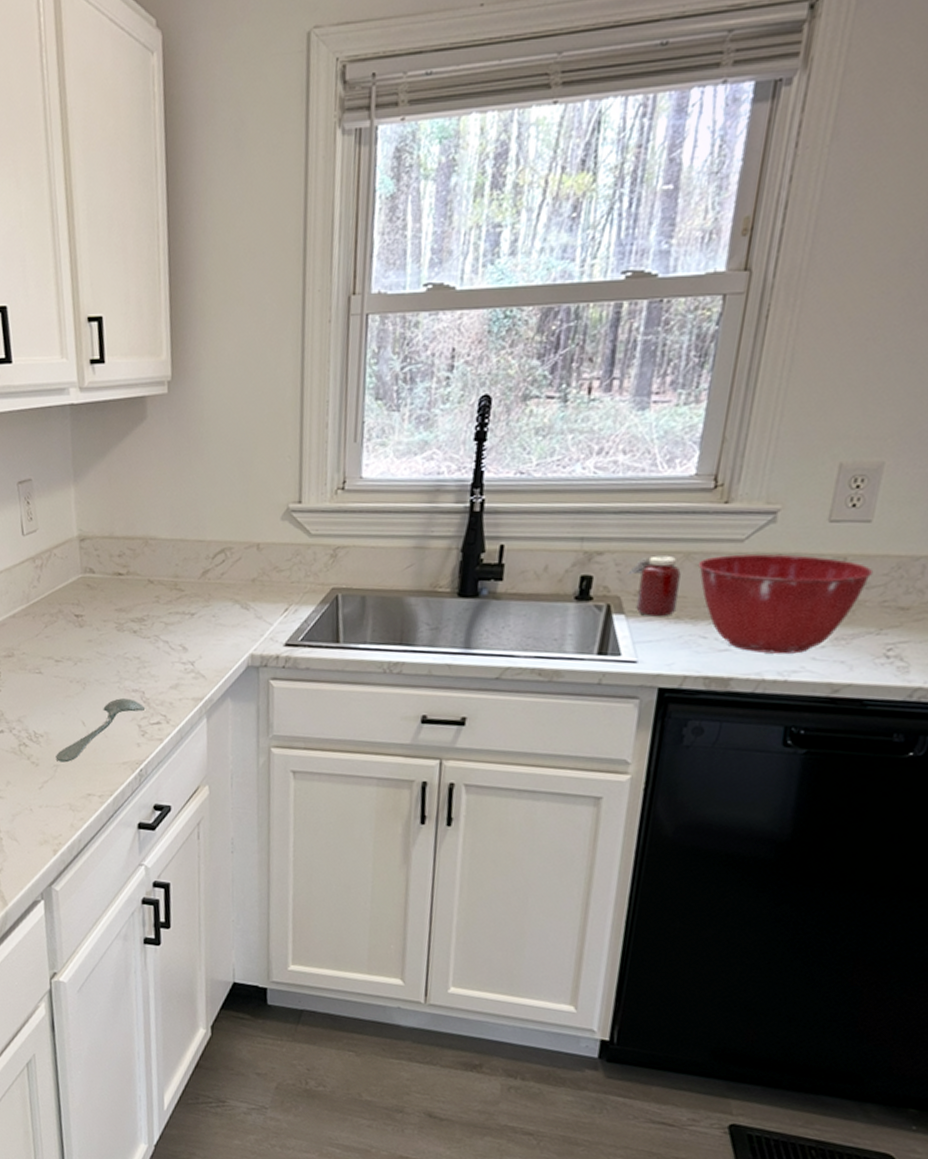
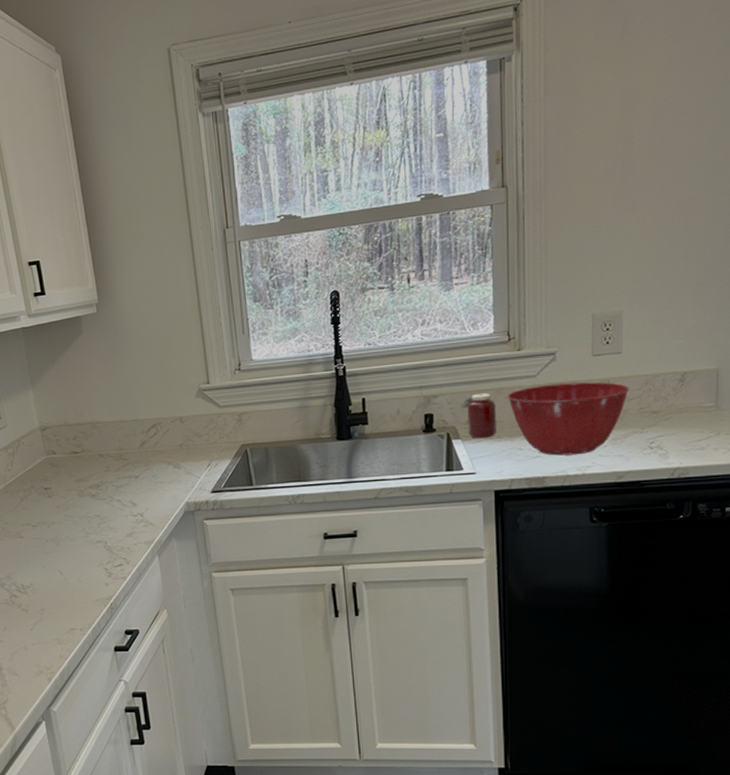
spoon: present [55,697,146,763] -> none [41,548,109,606]

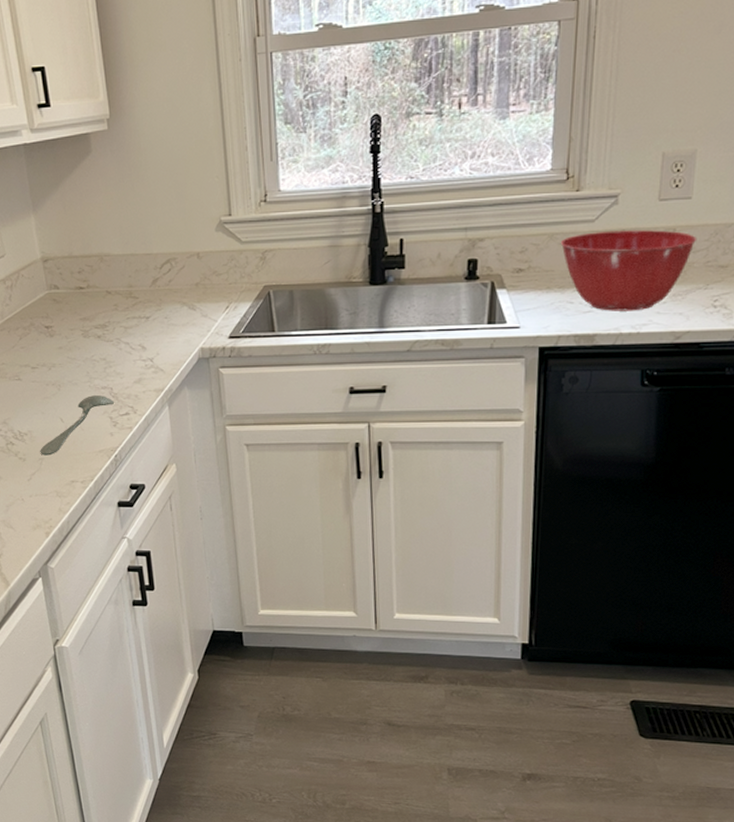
spoon: none [41,548,109,606] -> present [40,394,115,456]
jar: present [458,392,498,439] -> none [505,237,548,289]

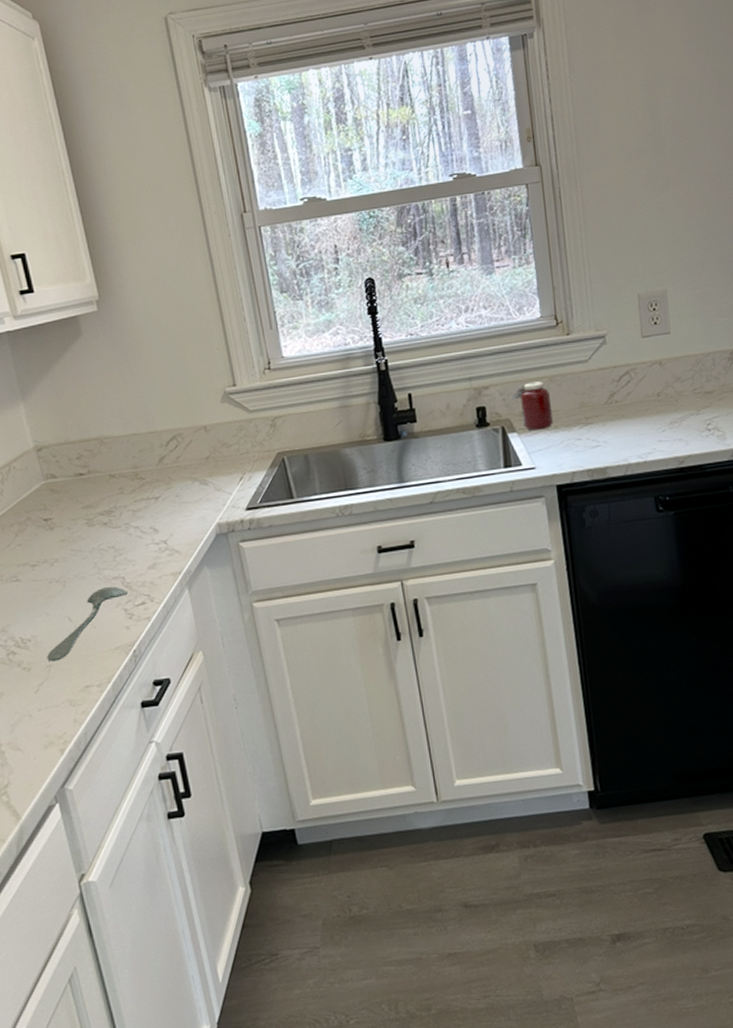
jar: none [505,237,548,289] -> present [510,380,554,431]
mixing bowl: present [560,230,697,311] -> none [560,364,682,444]

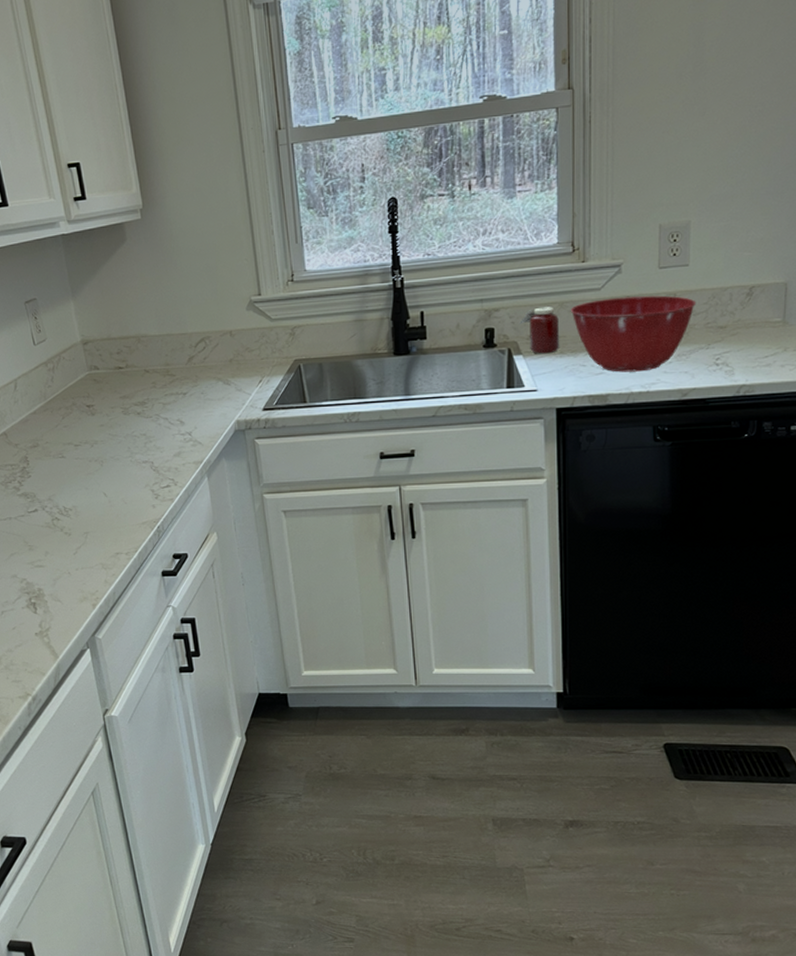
spoon: present [47,586,129,662] -> none [85,469,156,529]
mixing bowl: none [560,364,682,444] -> present [570,295,697,372]

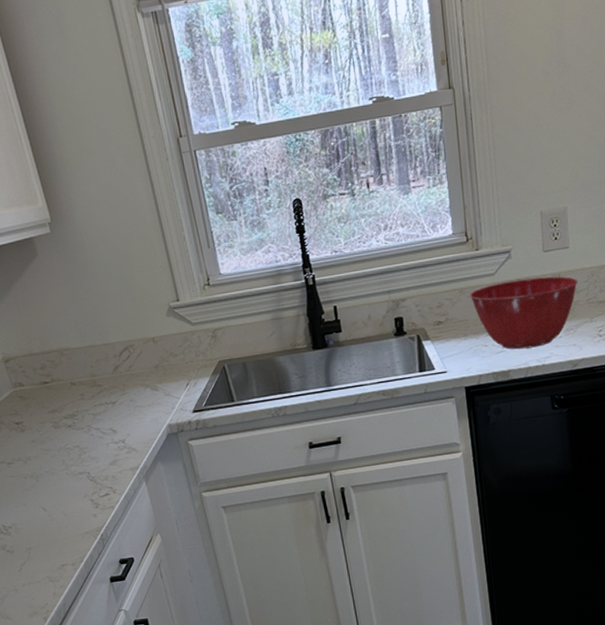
jar: present [519,305,560,354] -> none [425,292,463,338]

